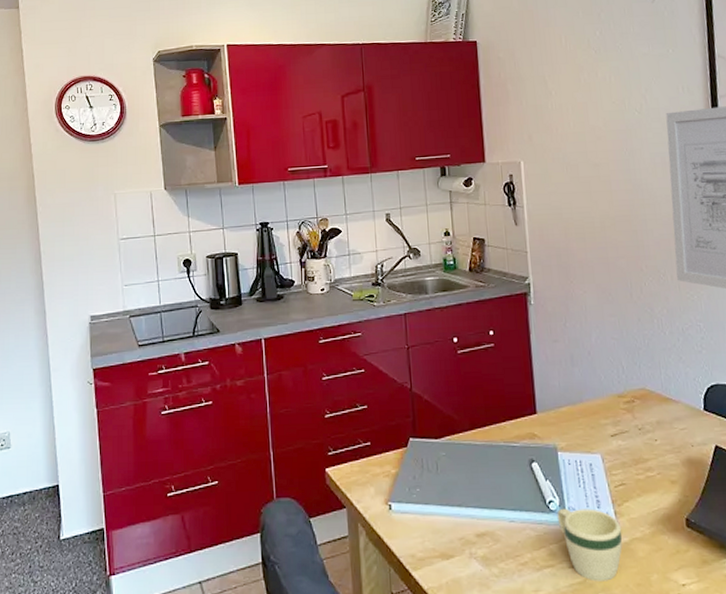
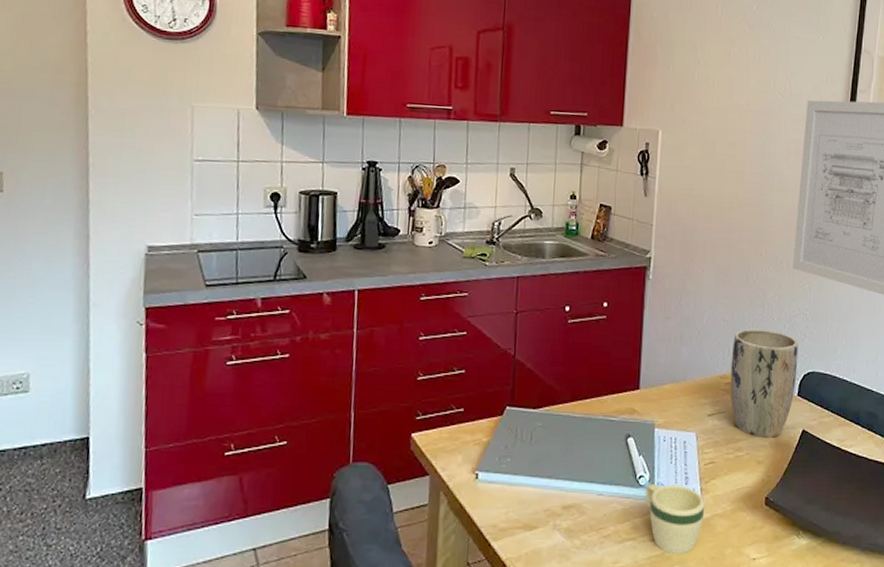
plant pot: none [626,344,700,456] -> present [730,328,799,438]

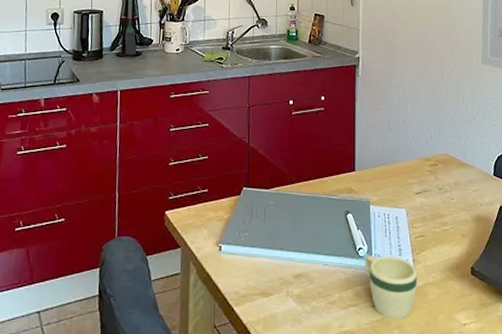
plant pot: present [730,328,799,438] -> none [433,116,492,213]

